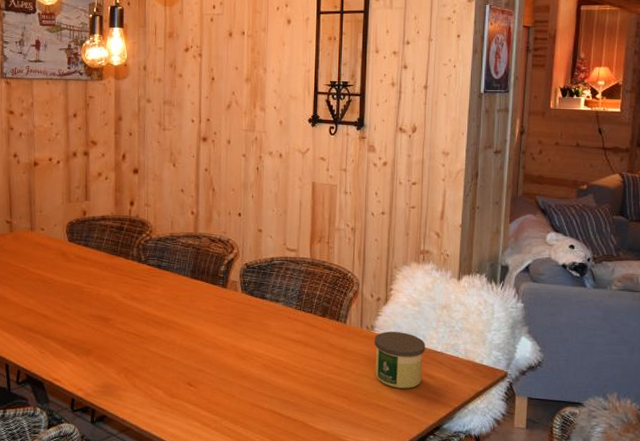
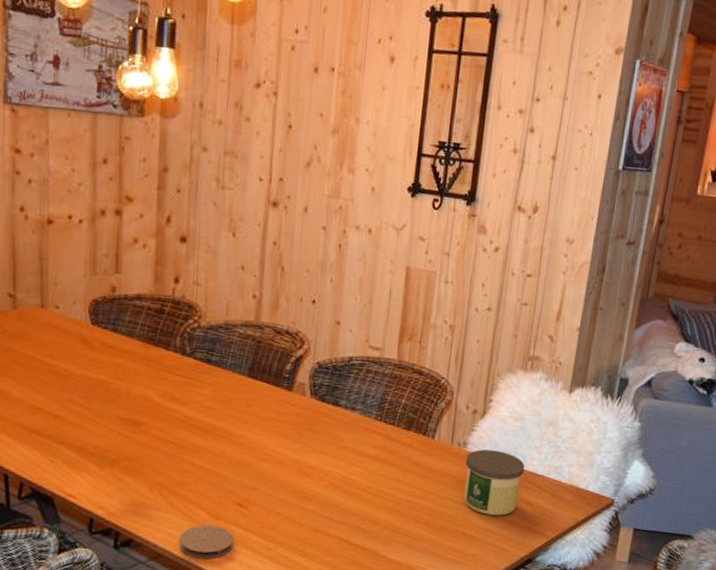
coaster: none [143,402,186,432] -> present [179,525,234,560]

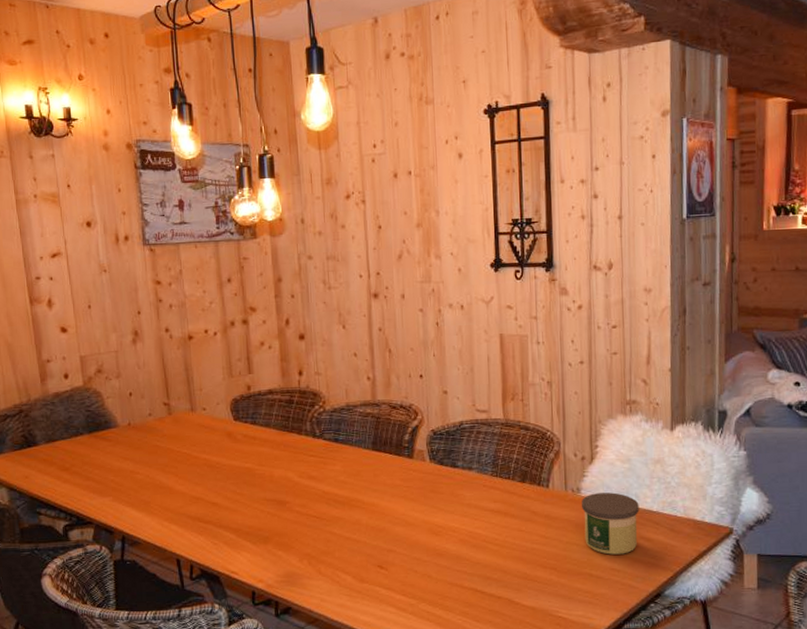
coaster: present [179,525,234,560] -> none [331,588,380,620]

